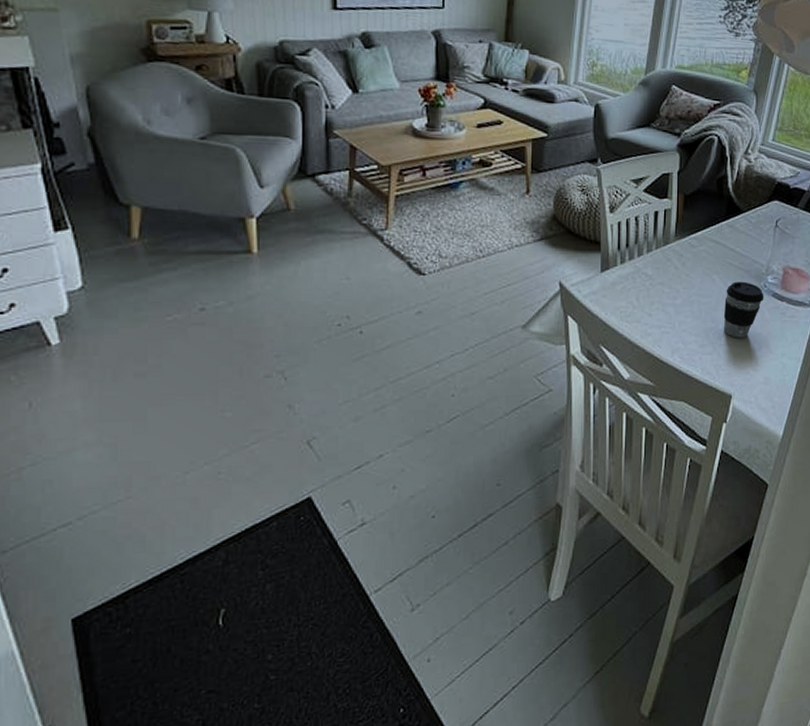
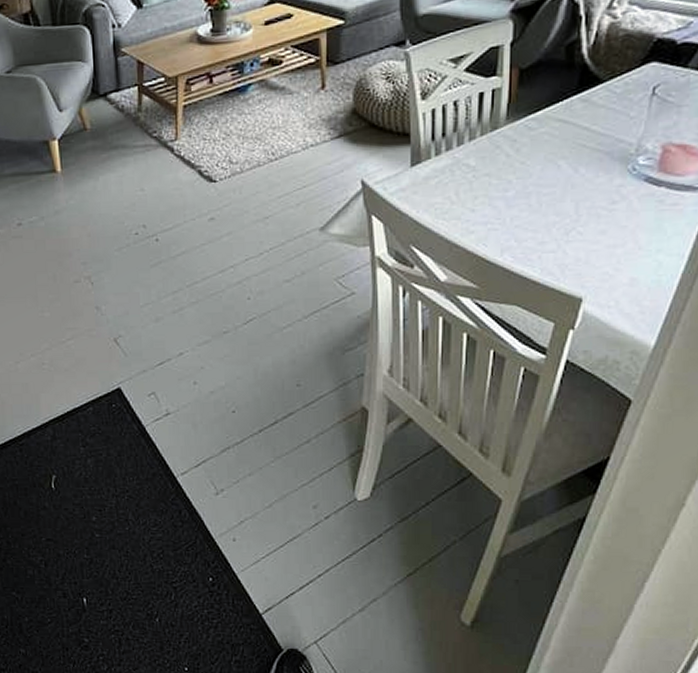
coffee cup: present [723,281,764,338] -> none [571,165,633,233]

